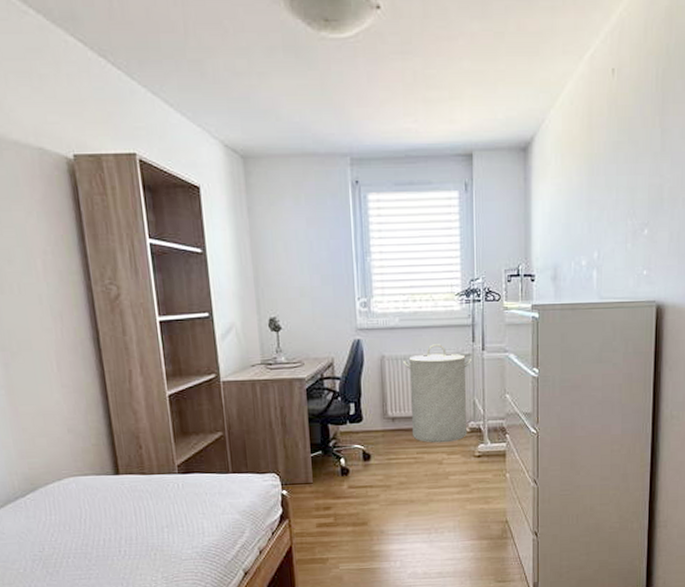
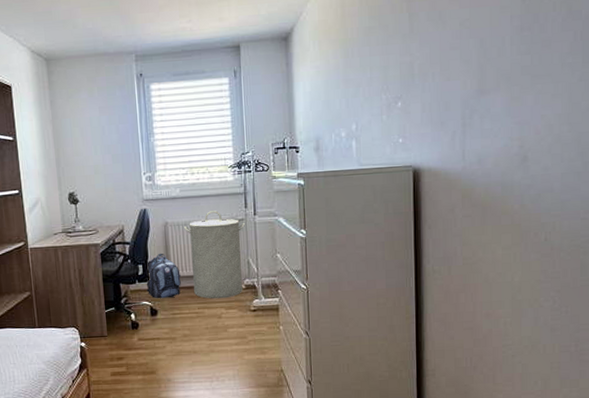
backpack: none [358,390,399,442] -> present [146,253,182,299]

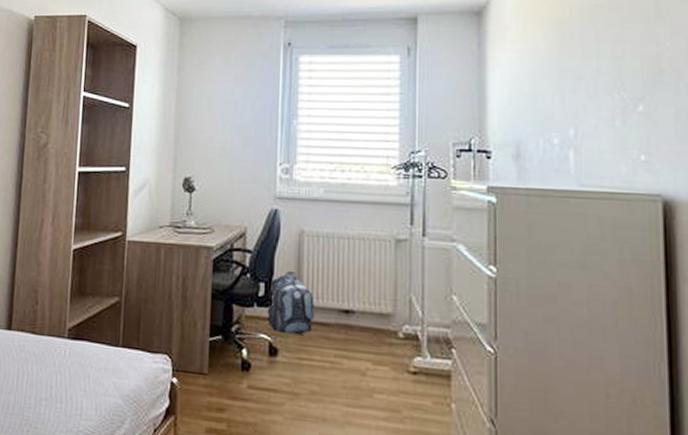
laundry hamper: present [184,210,246,299] -> none [325,223,410,348]

